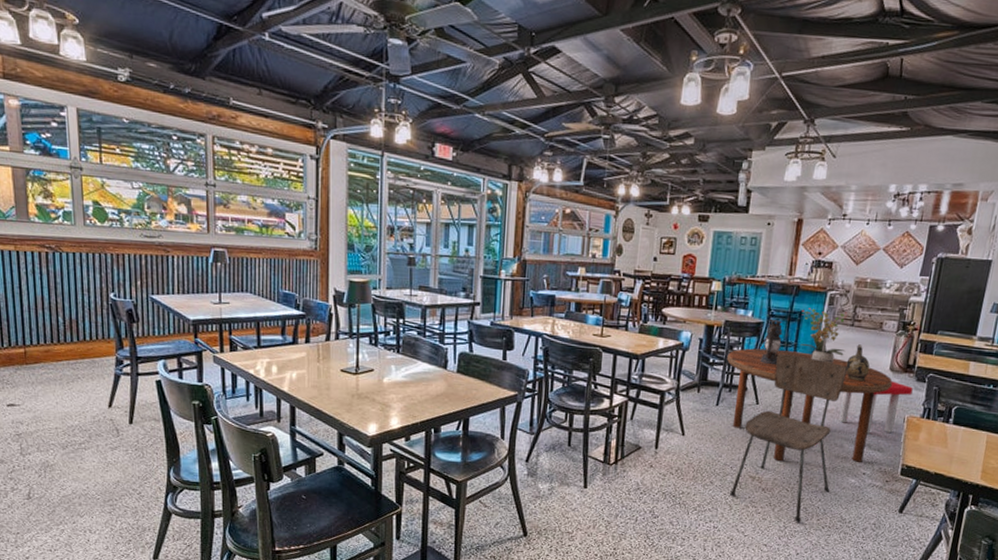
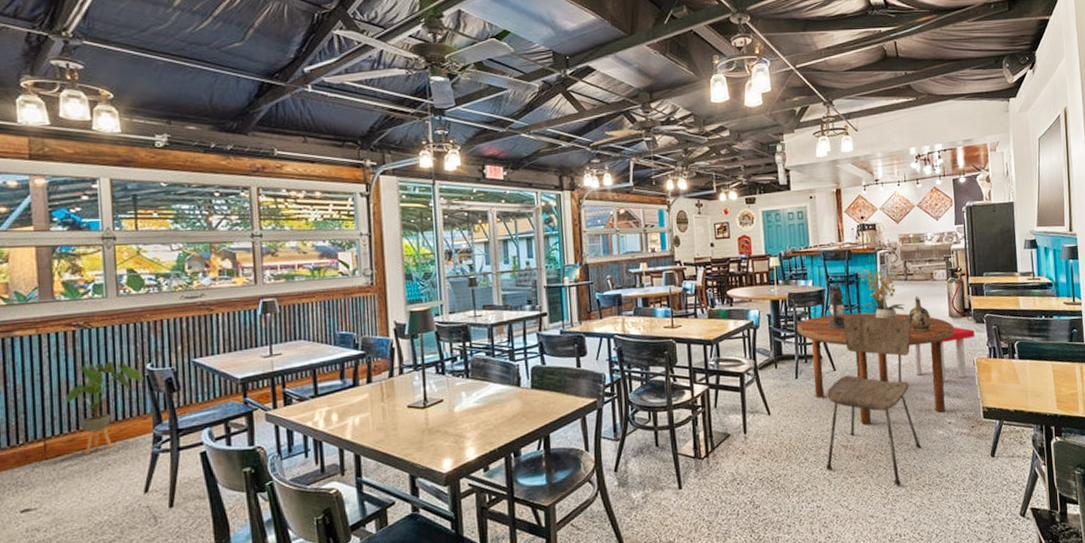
house plant: none [41,285,108,367] -> present [66,361,144,455]

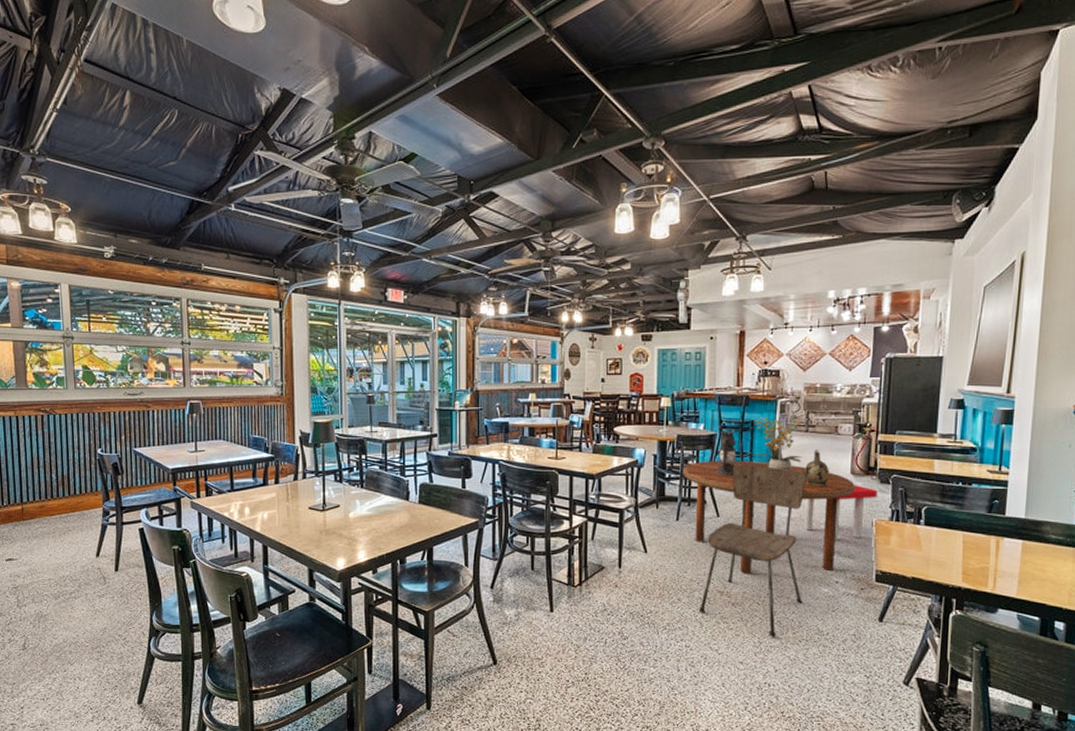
house plant: present [66,361,144,455] -> none [37,443,96,520]

